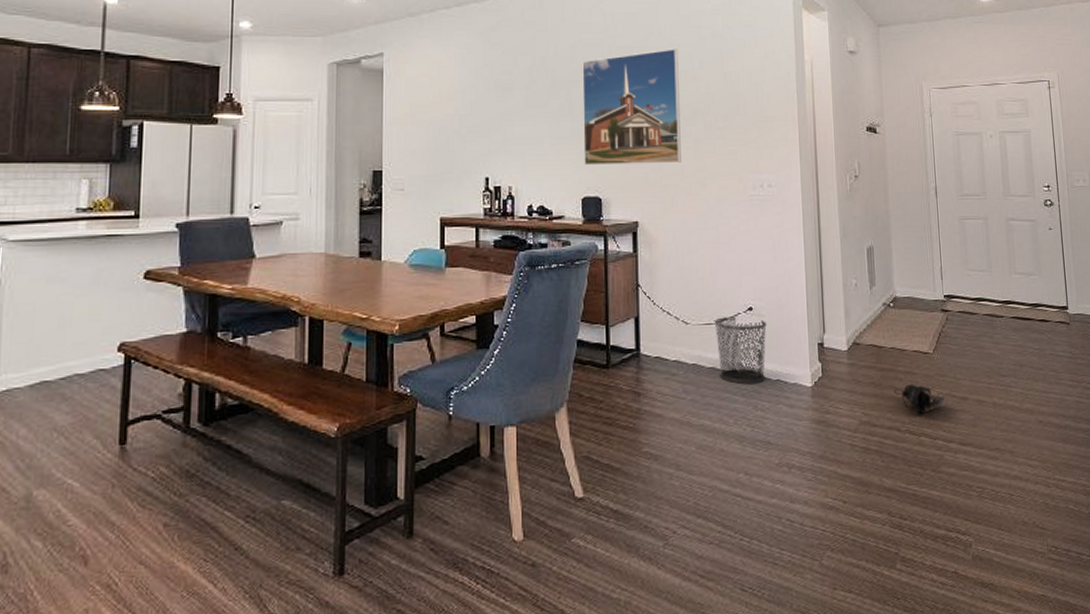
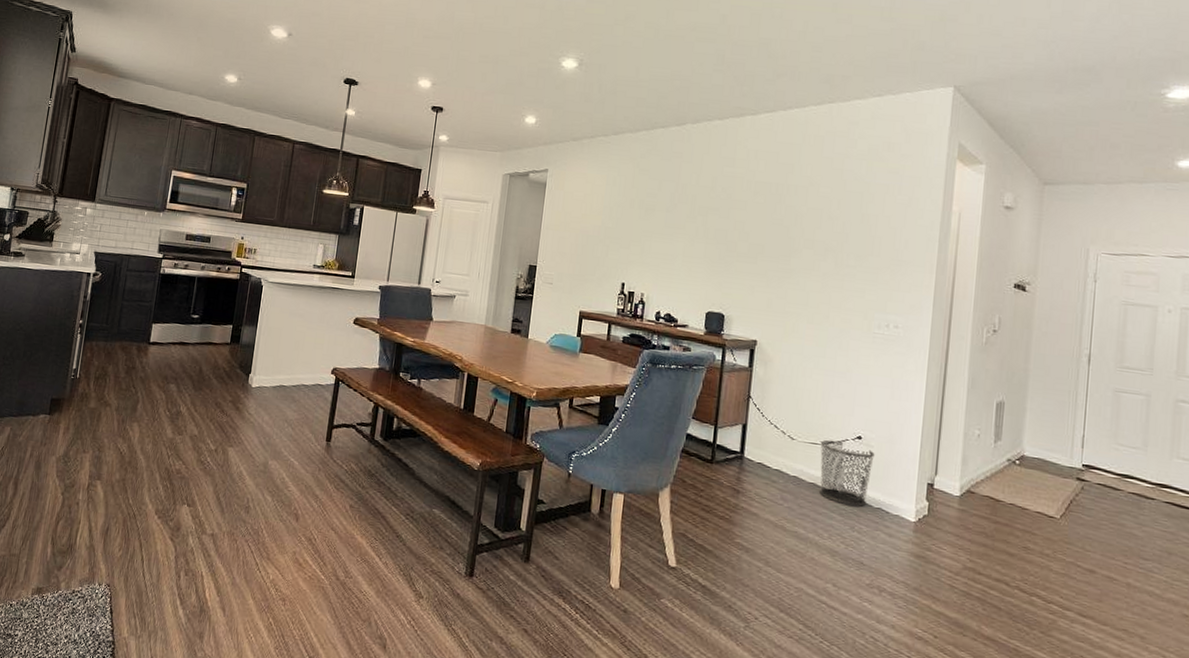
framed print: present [582,49,681,166] -> none [712,187,817,293]
shoe: present [894,384,945,414] -> none [1008,542,1067,575]

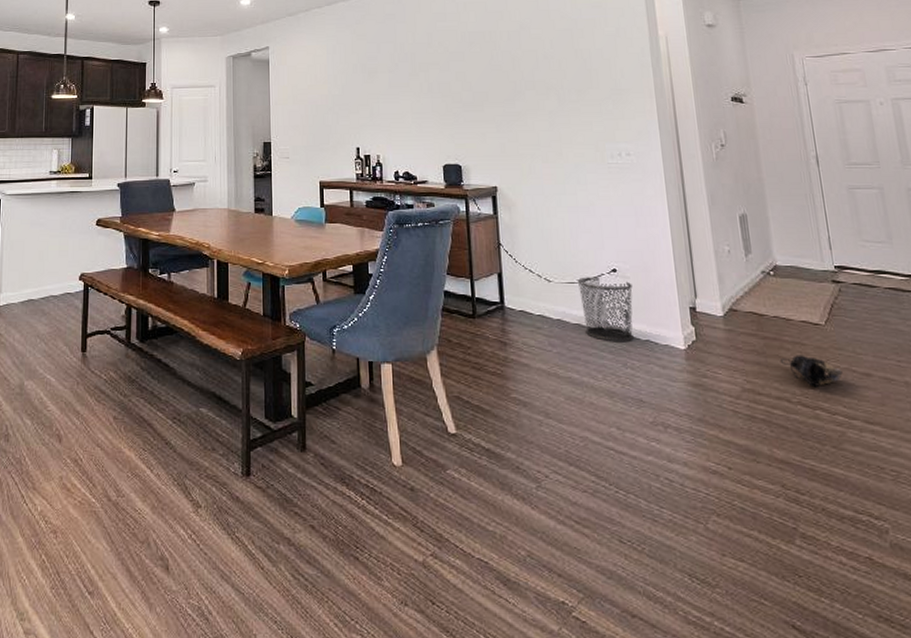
shoe: none [1008,542,1067,575] -> present [781,355,843,386]

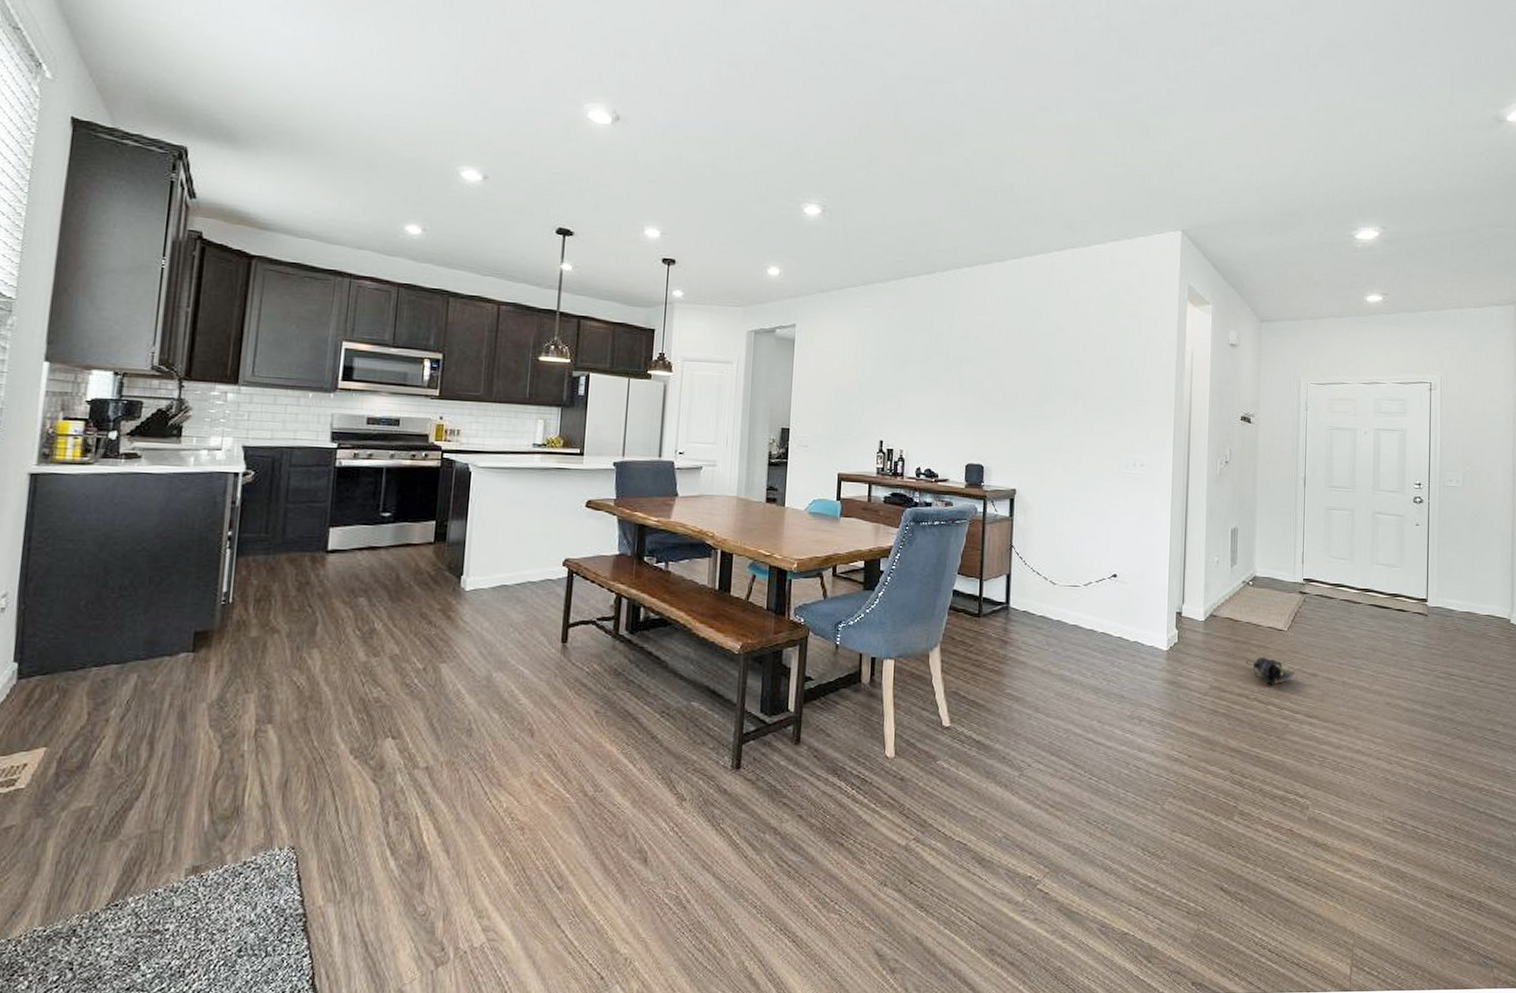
waste bin: present [577,277,634,343] -> none [1079,581,1129,643]

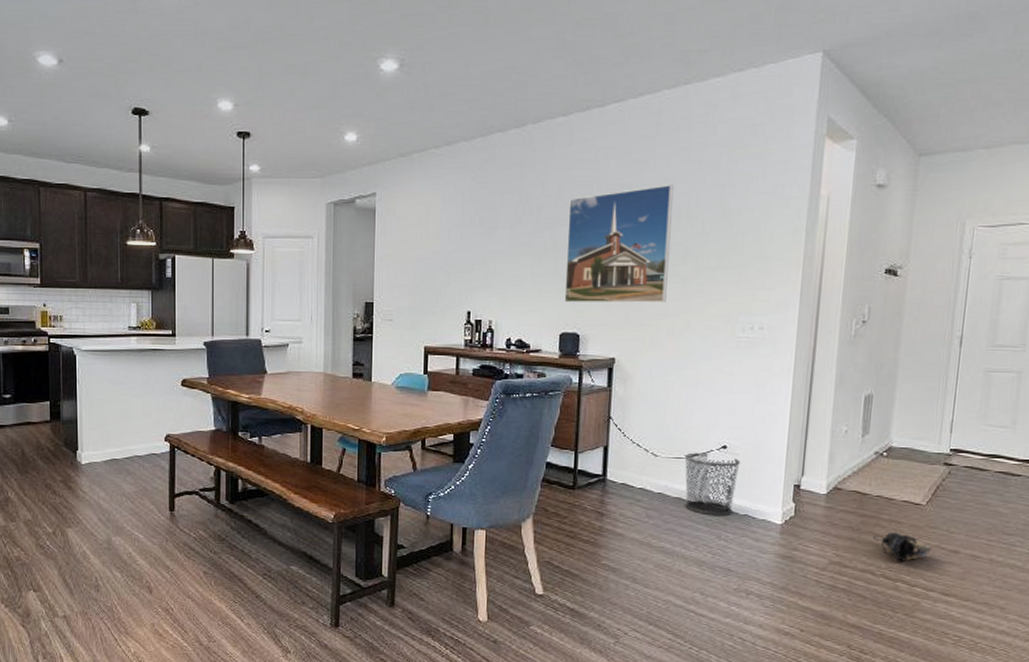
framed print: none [970,333,1064,439] -> present [564,185,674,303]
waste bin: none [1079,581,1129,643] -> present [684,452,740,516]

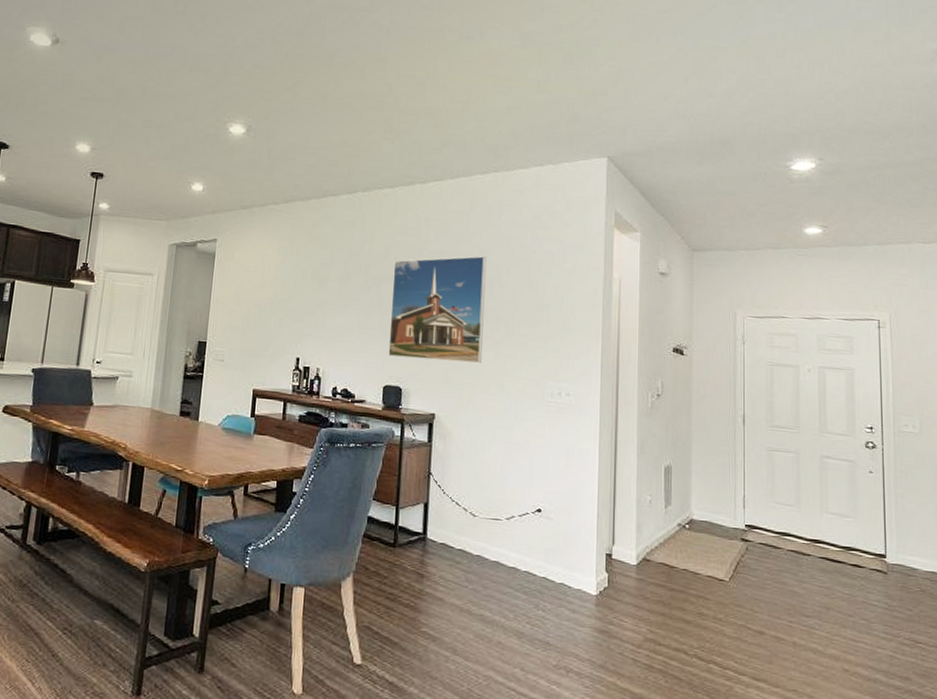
waste bin: present [684,452,740,516] -> none [501,514,555,584]
shoe: present [874,532,932,561] -> none [684,608,739,641]

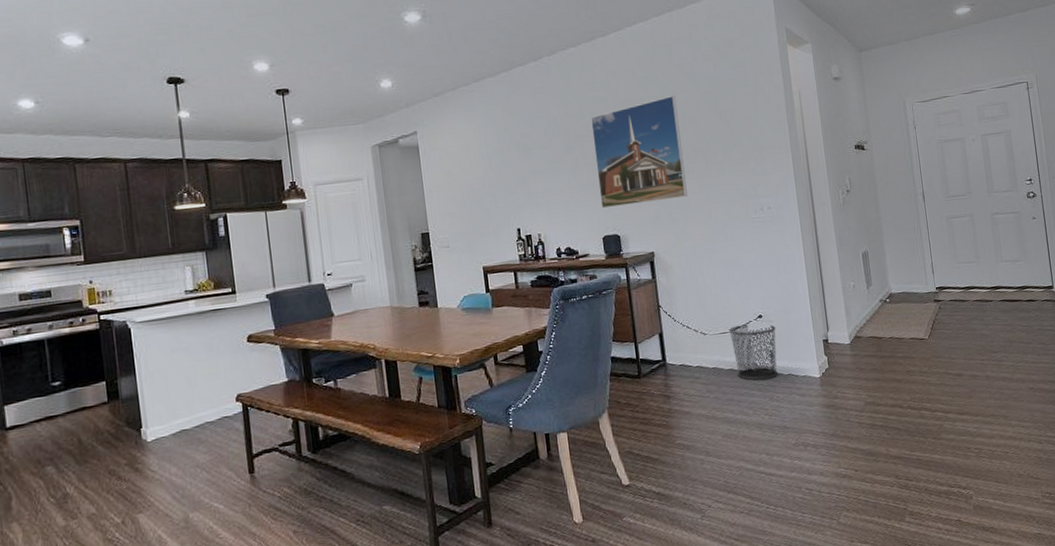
waste bin: none [501,514,555,584] -> present [728,324,778,381]

